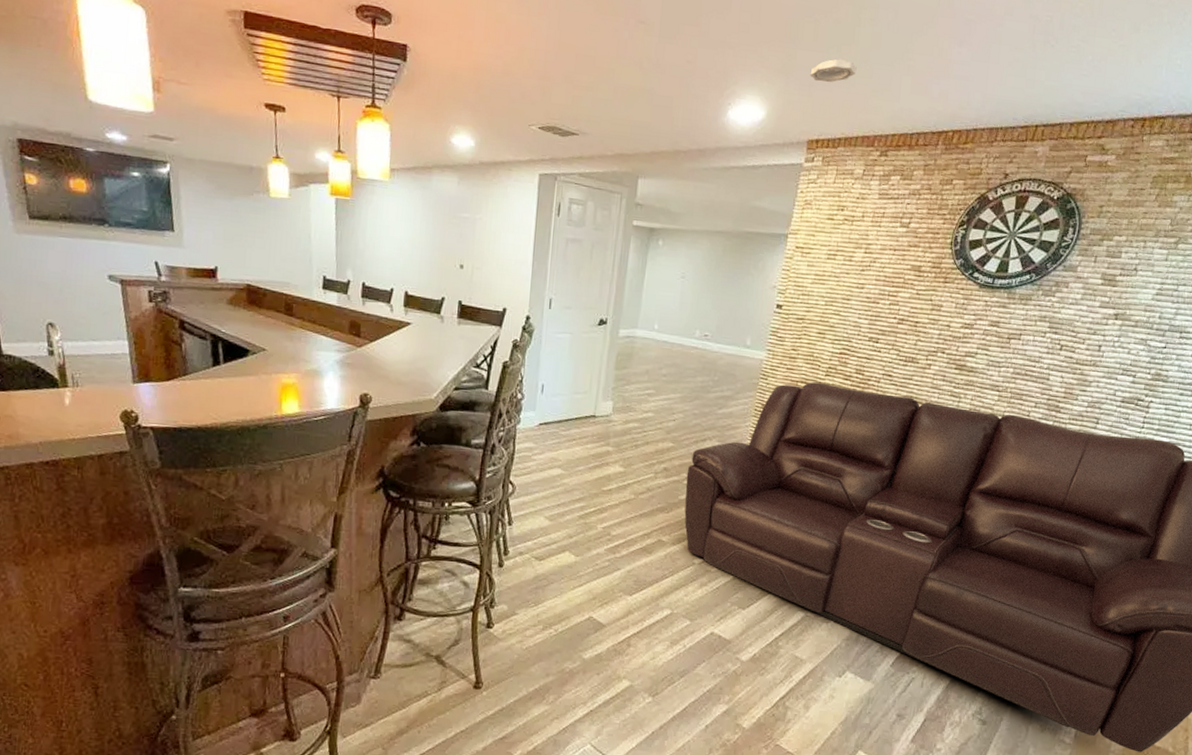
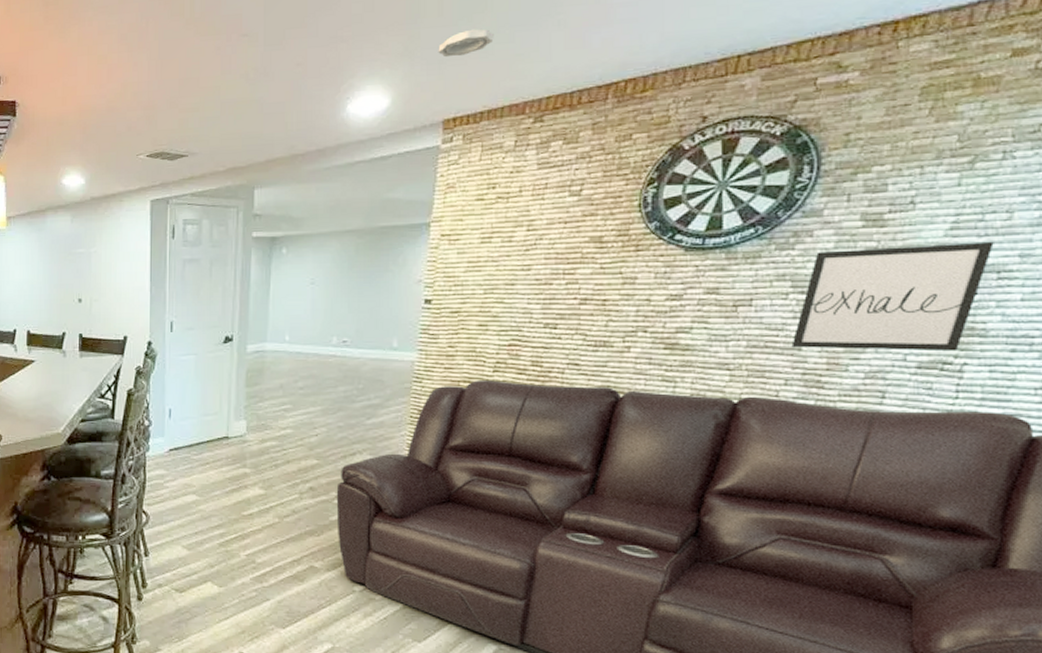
wall art: none [1043,301,1181,391] -> present [791,241,994,352]

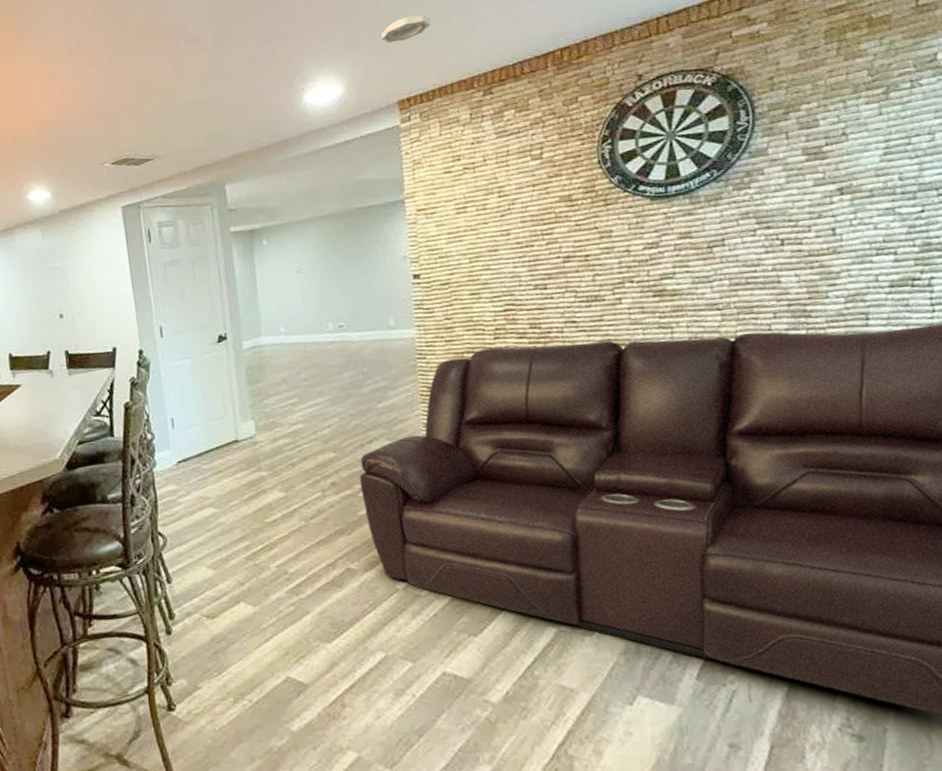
wall art: present [791,241,994,352] -> none [770,161,926,282]

